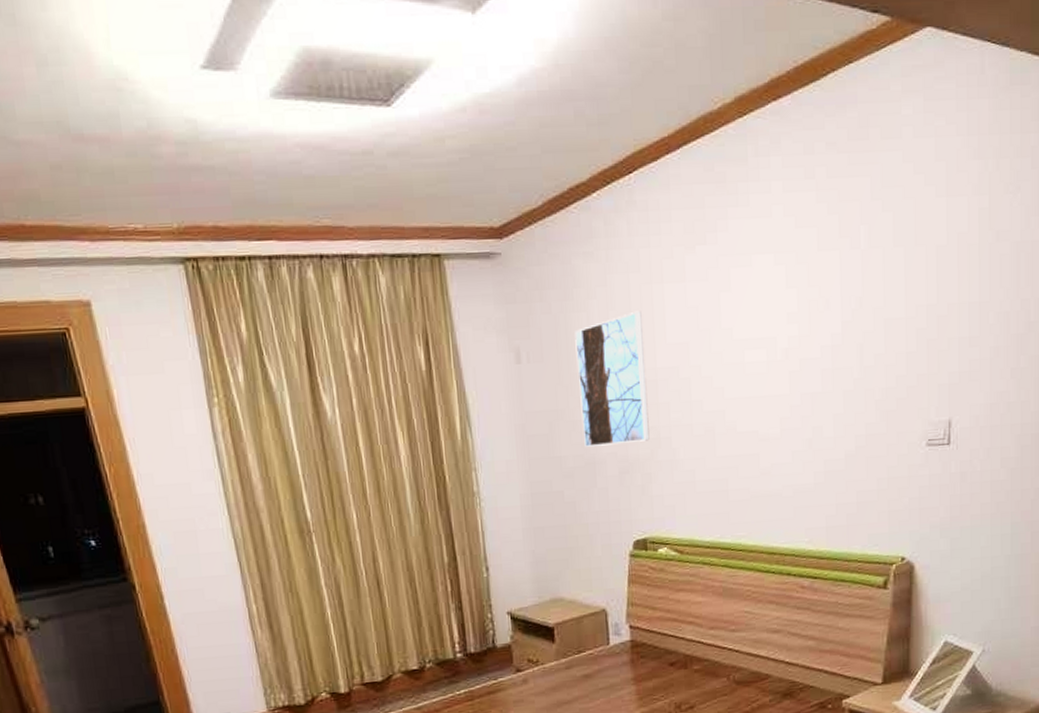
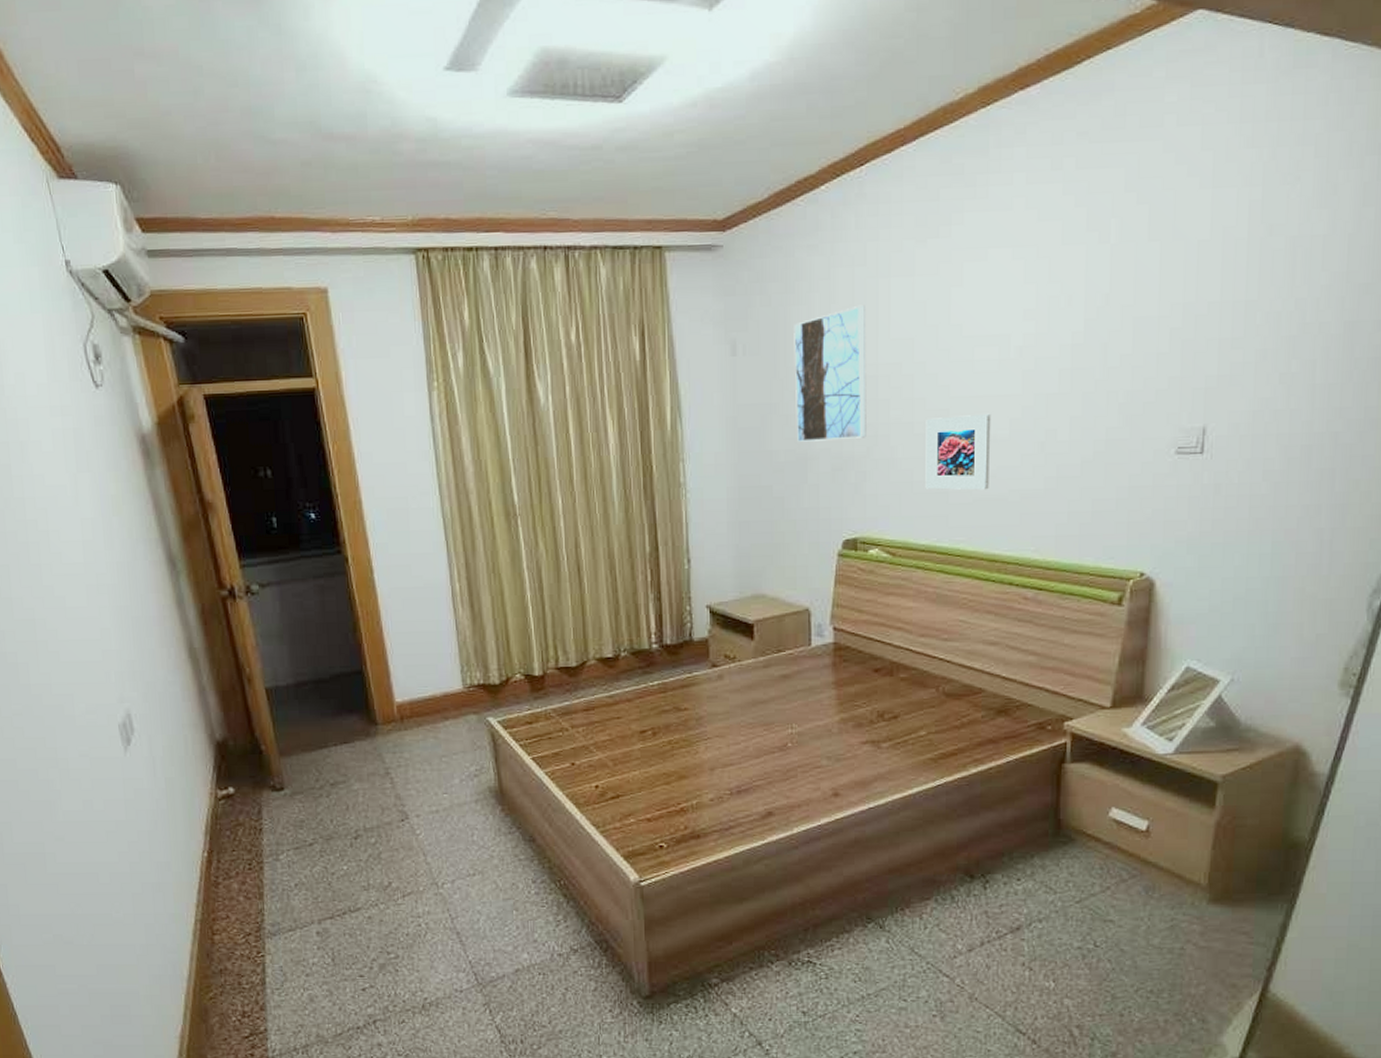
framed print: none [704,413,765,488] -> present [925,413,991,491]

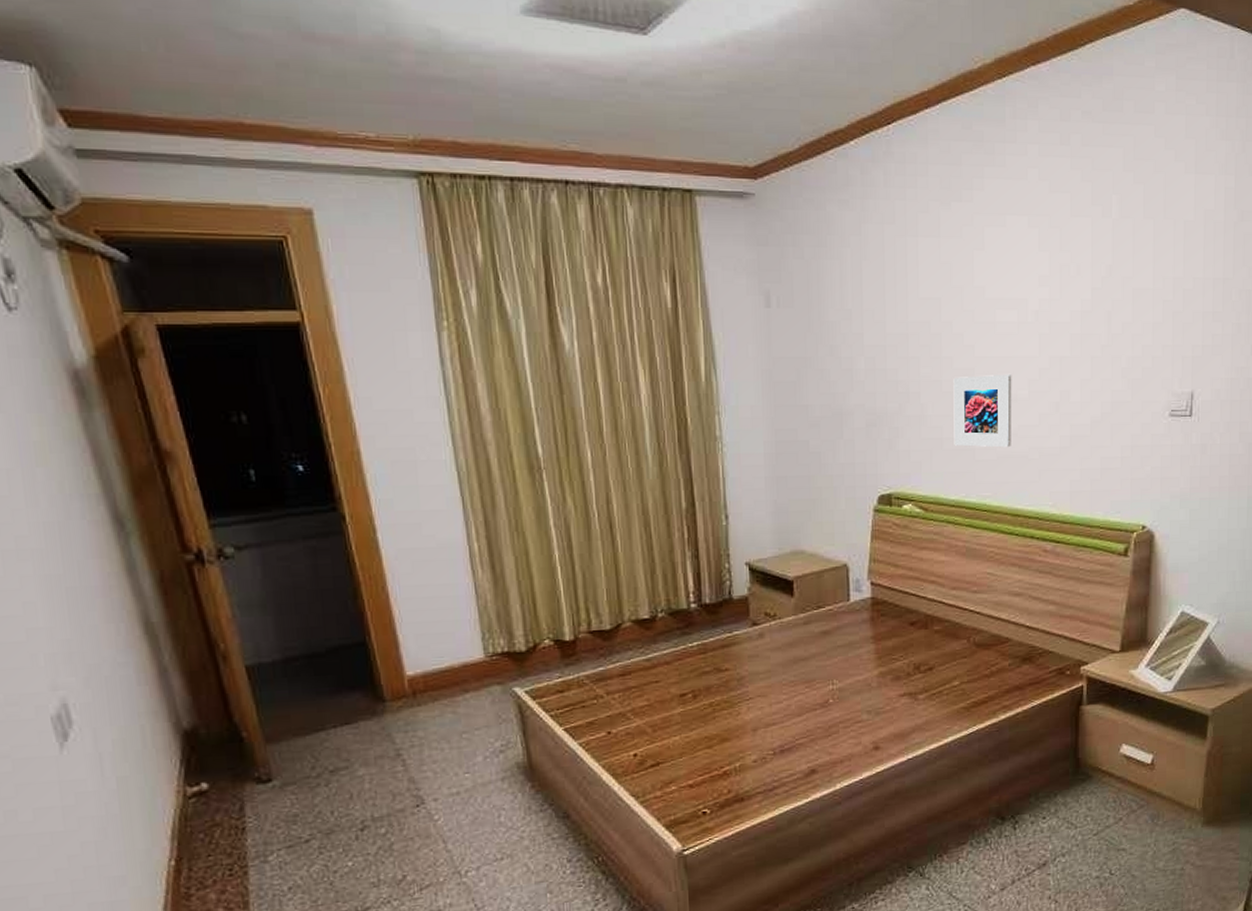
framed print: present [794,305,867,442] -> none [827,262,898,397]

